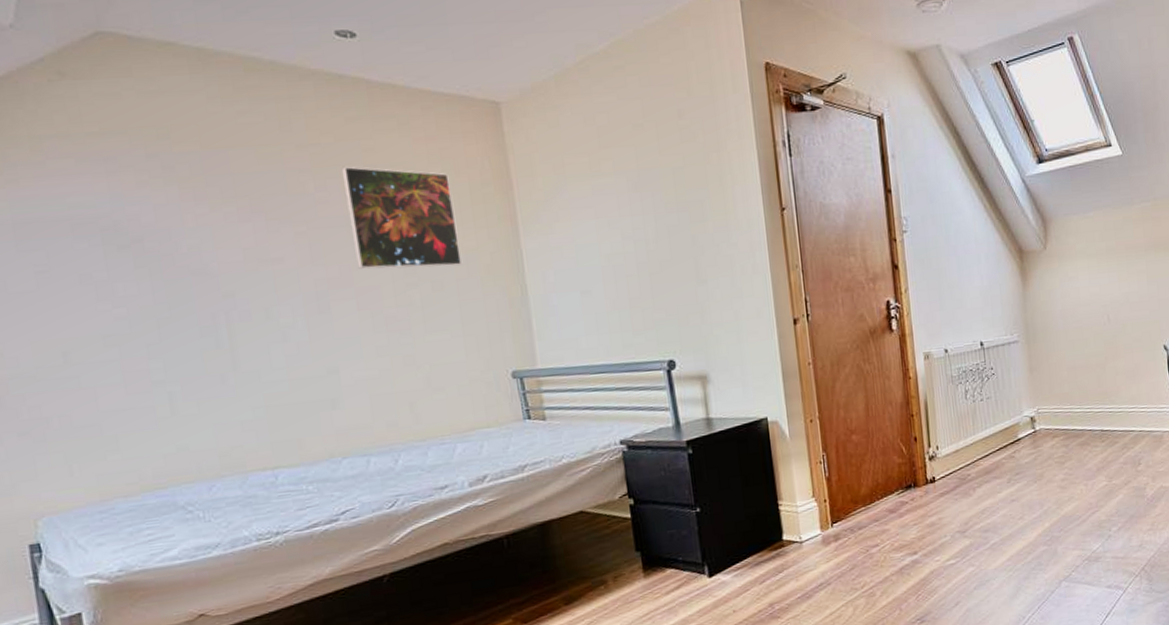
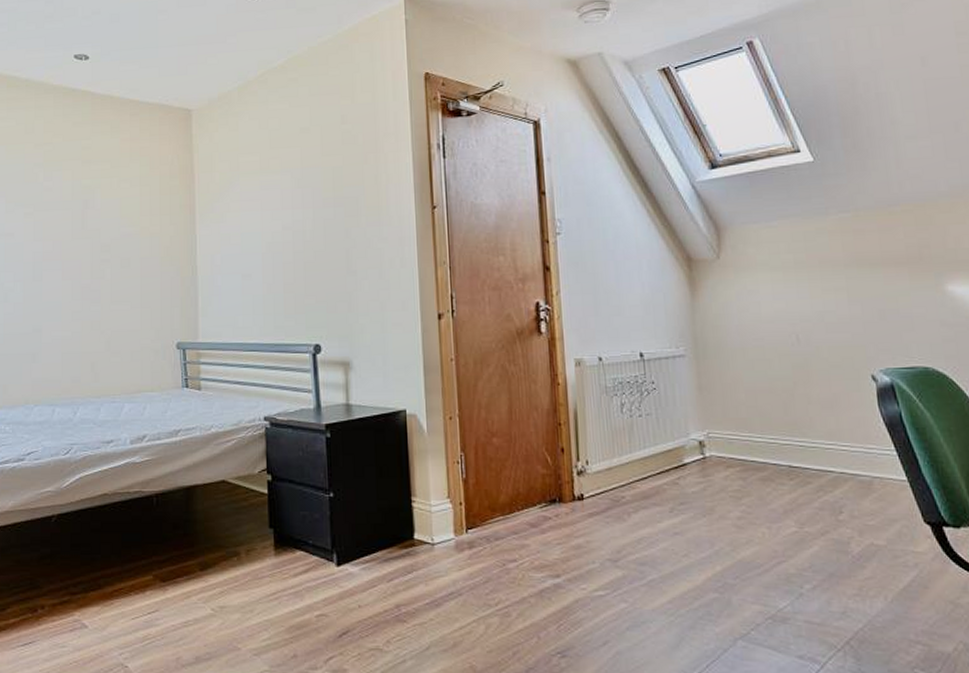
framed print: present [341,166,461,269] -> none [65,161,146,247]

